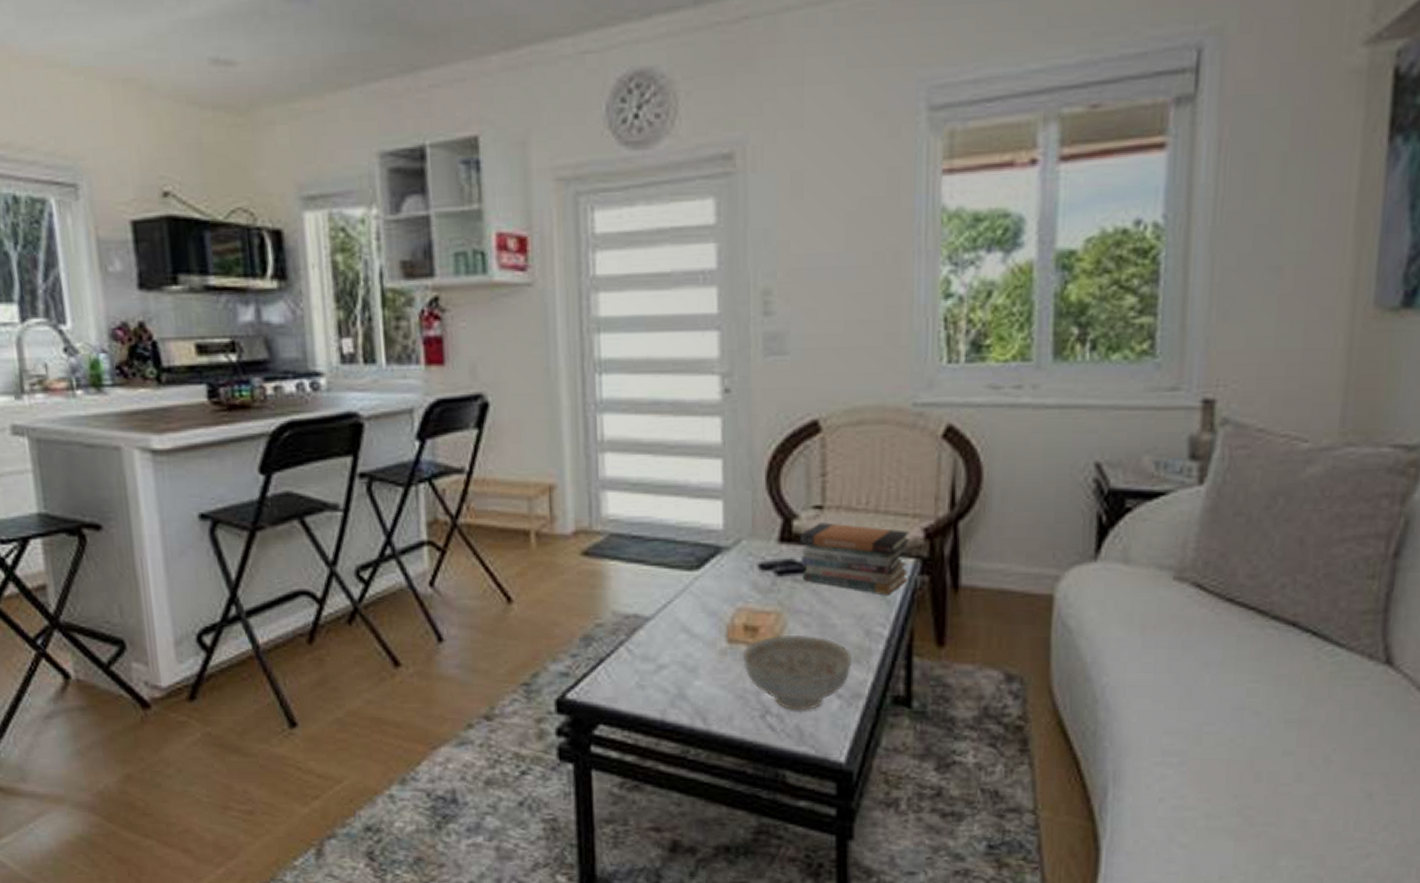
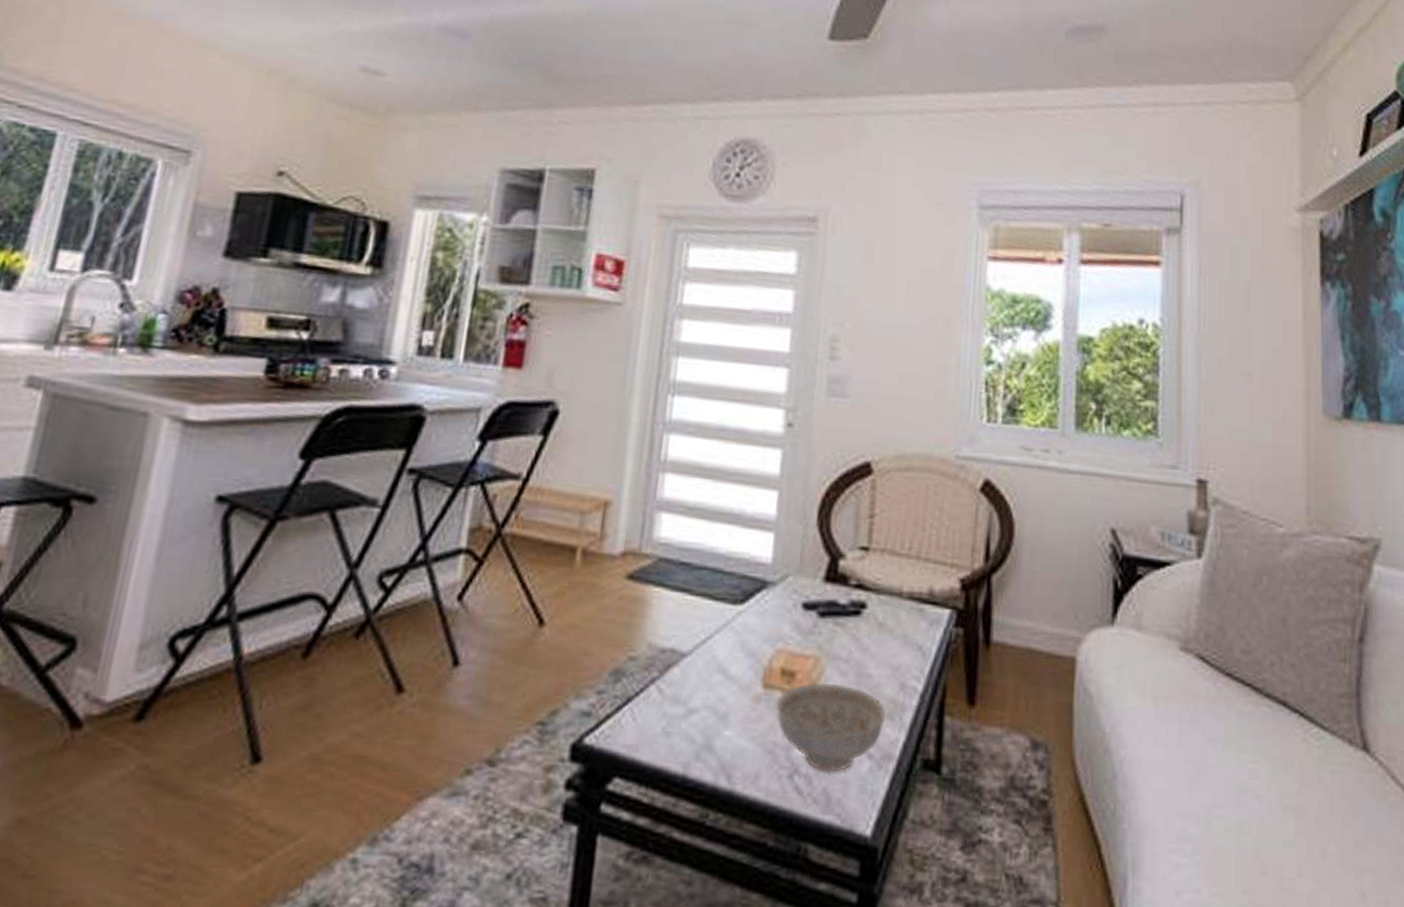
book stack: present [800,522,911,595] -> none [842,564,948,646]

